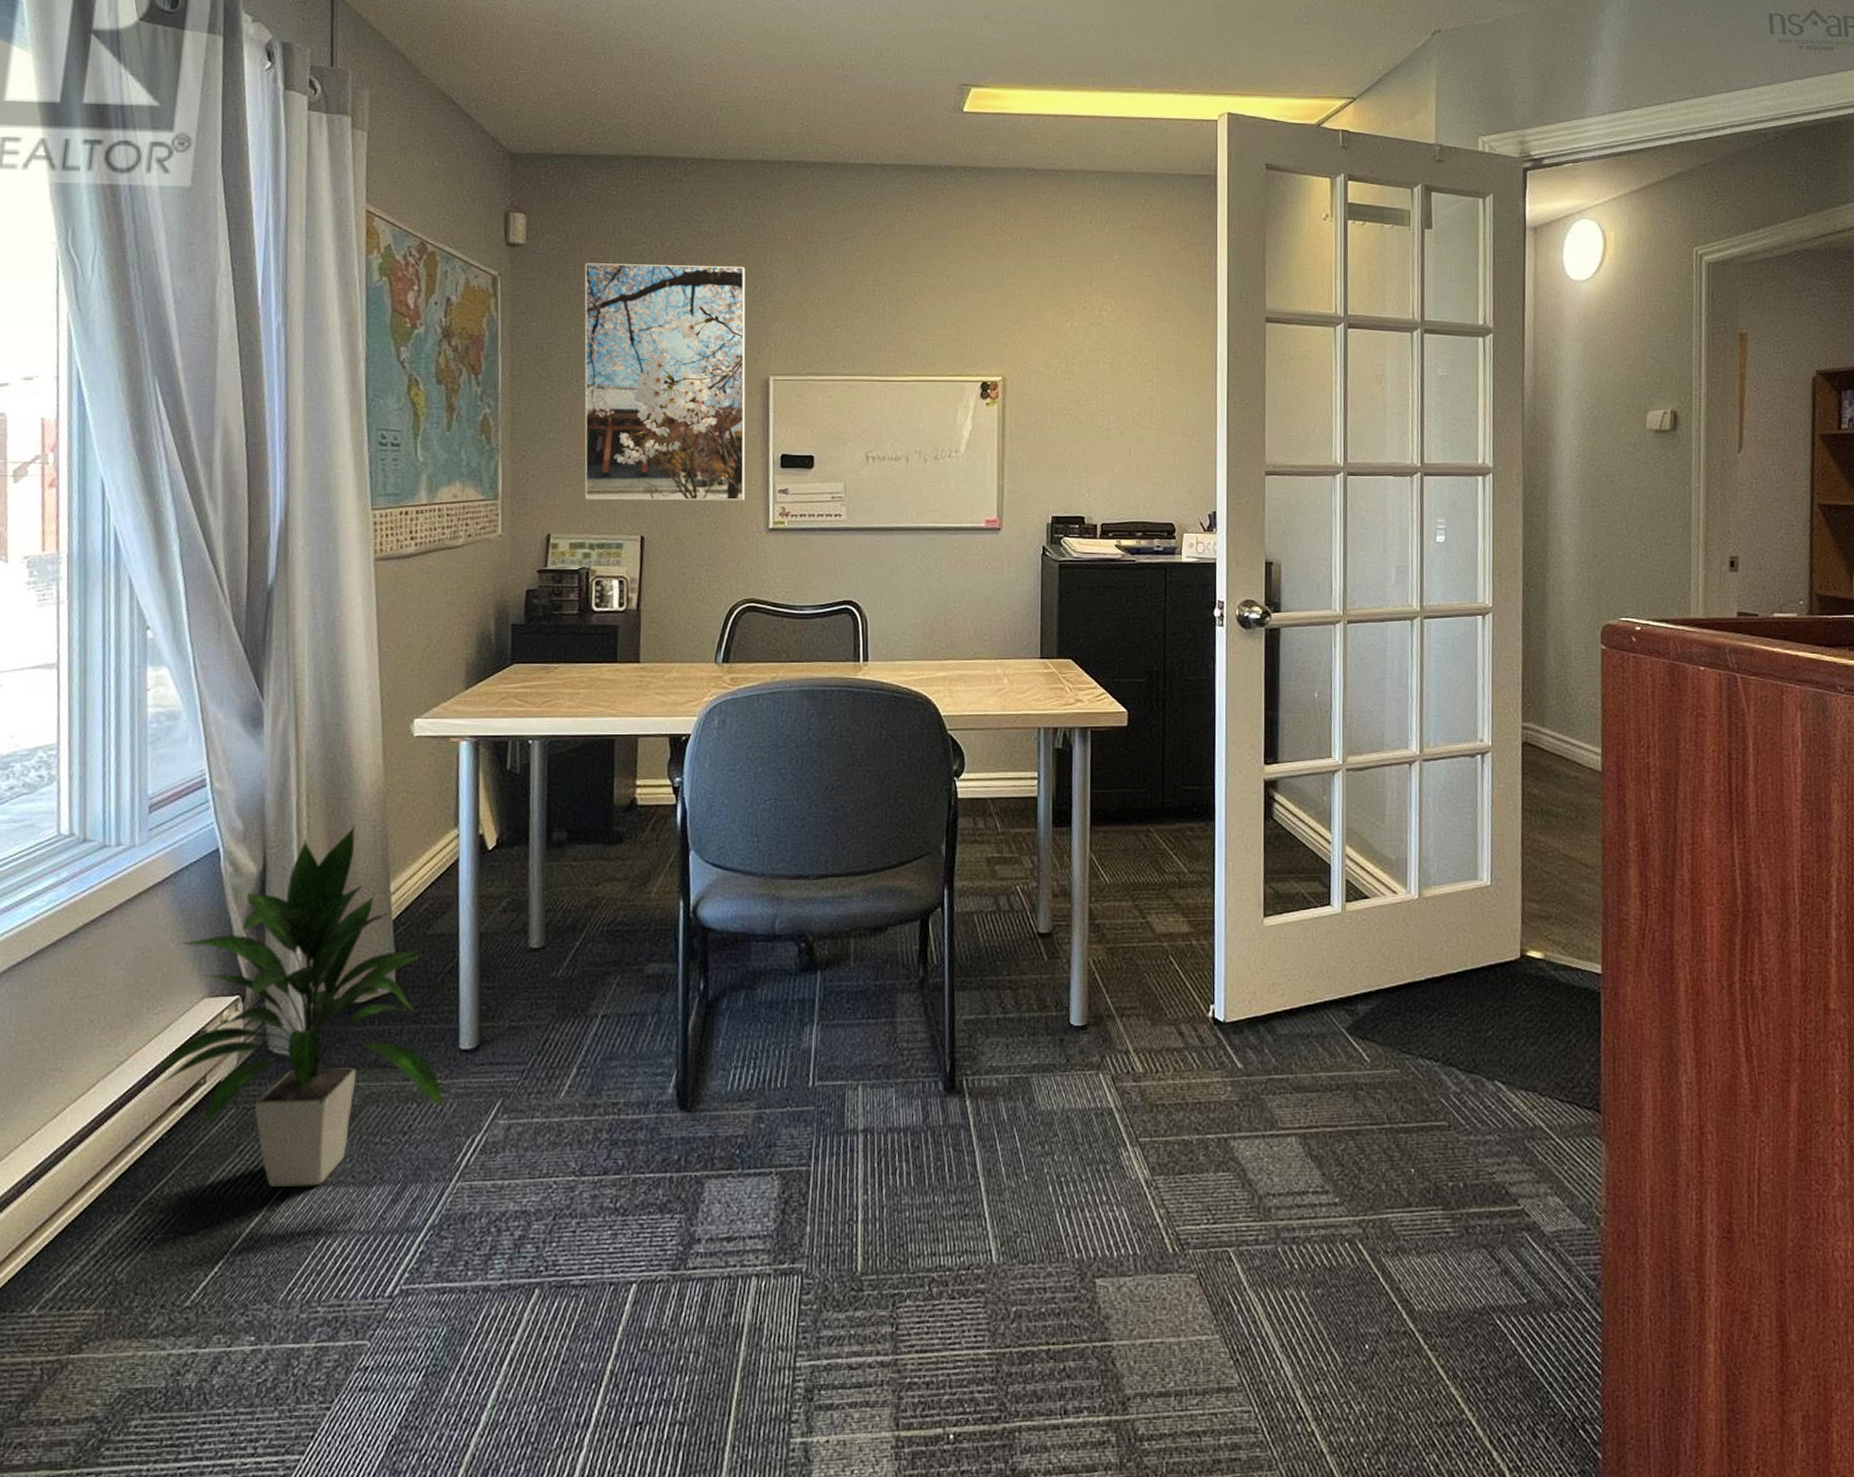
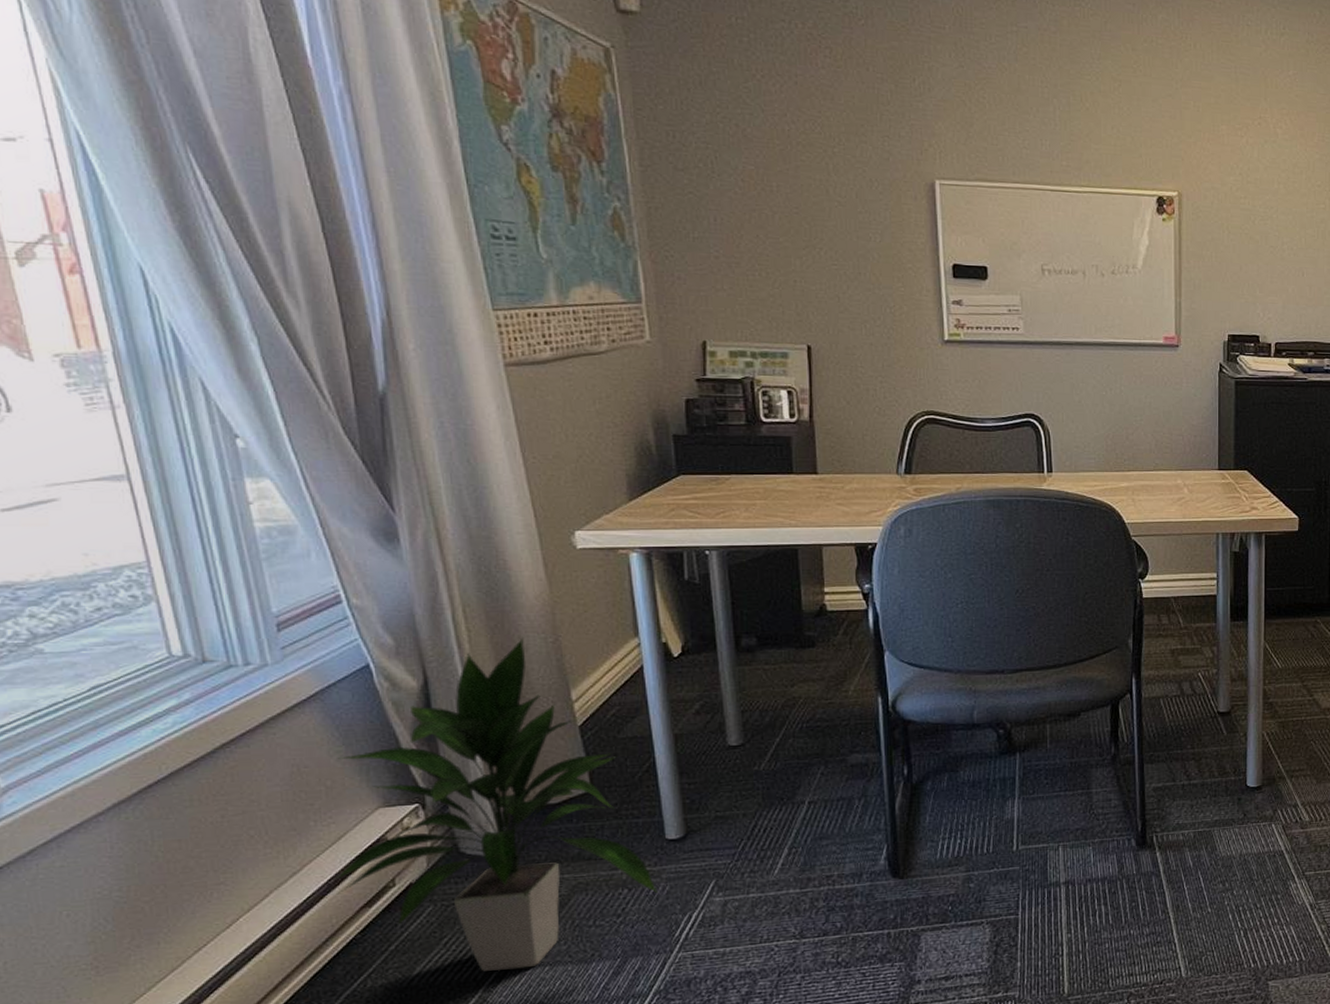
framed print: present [584,263,746,501] -> none [714,39,917,312]

